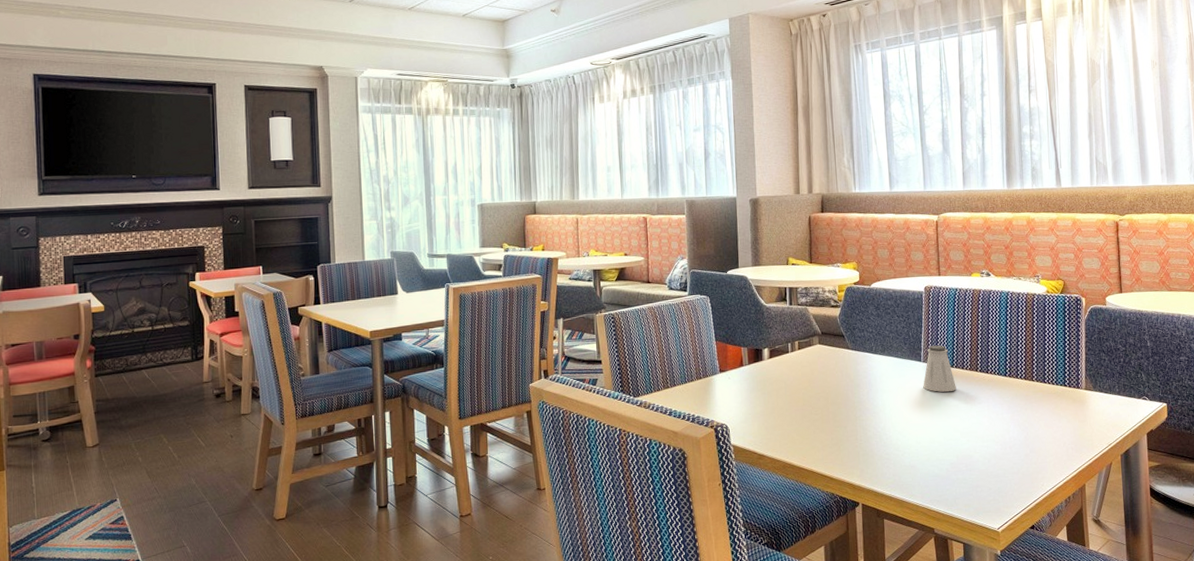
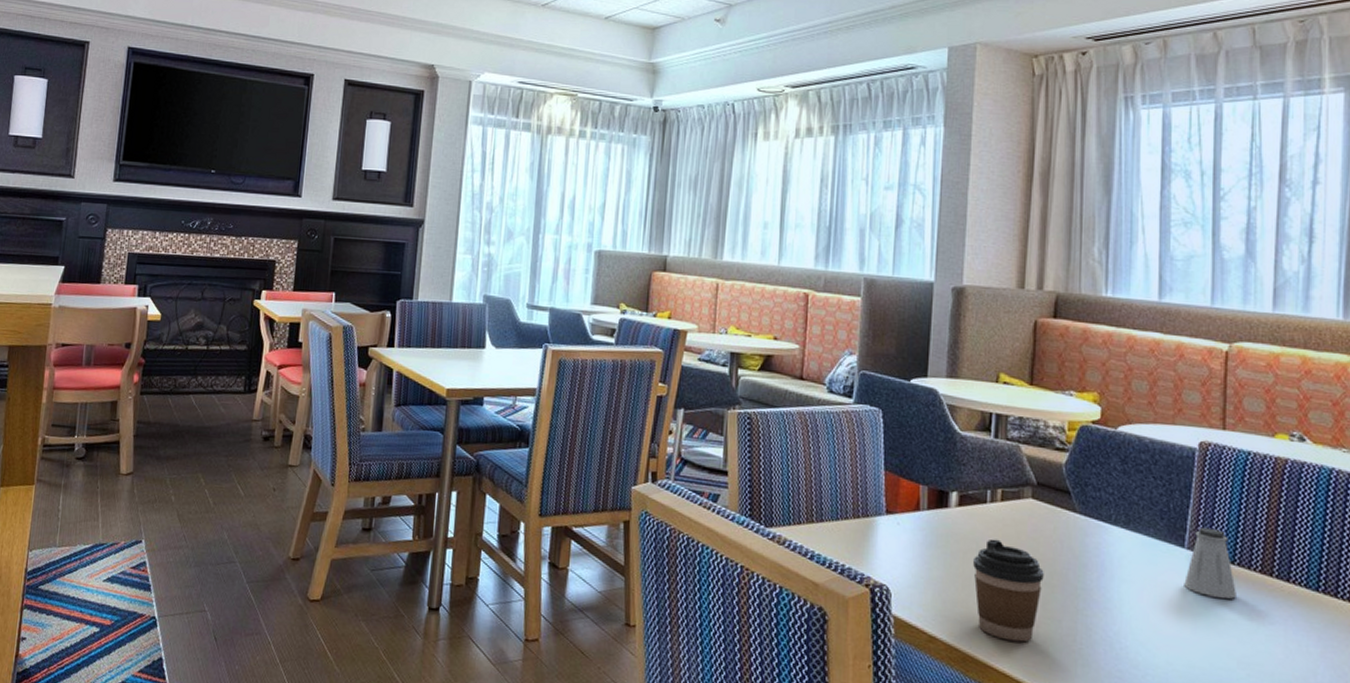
coffee cup: none [784,377,832,448] -> present [973,539,1044,642]

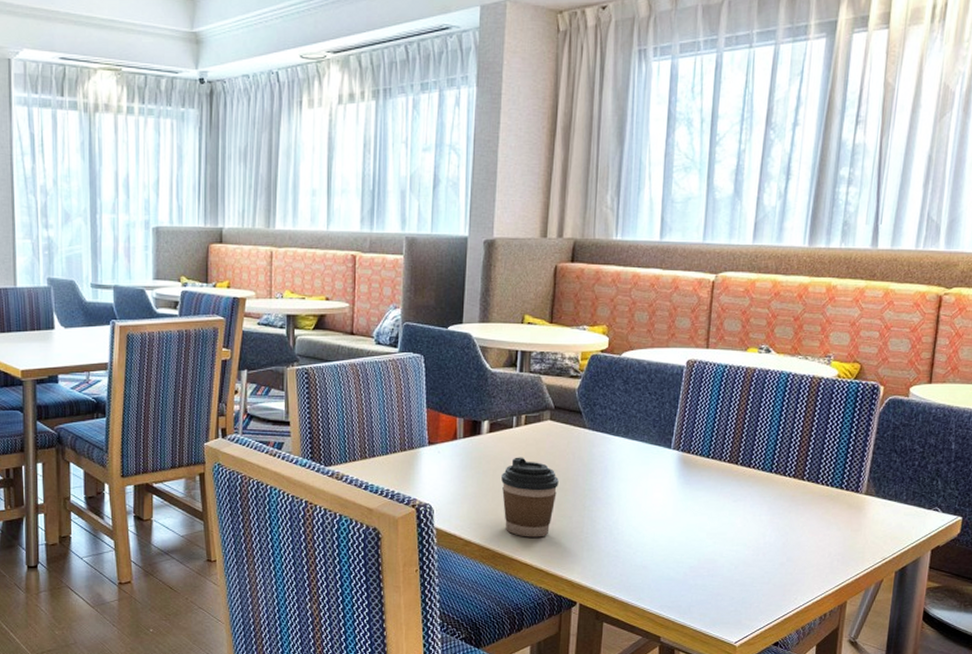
saltshaker: present [1184,527,1236,599] -> none [669,430,710,485]

